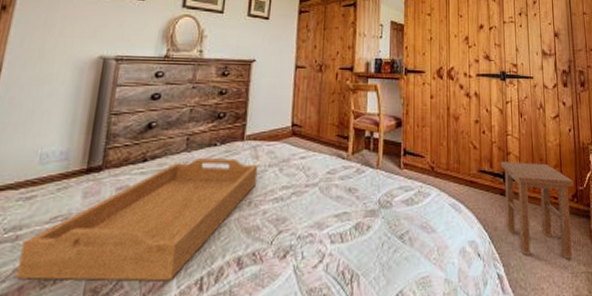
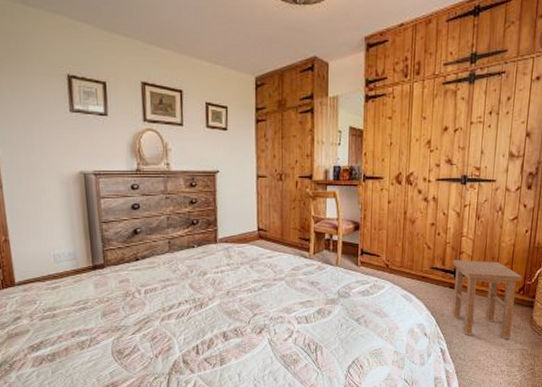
serving tray: present [16,158,258,282] -> none [59,258,232,347]

